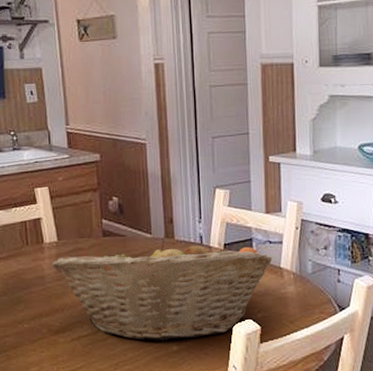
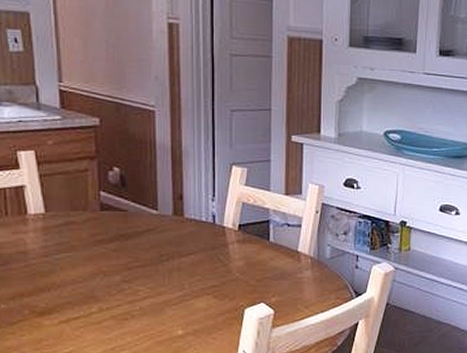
fruit basket: present [52,237,273,341] -> none [37,215,290,325]

